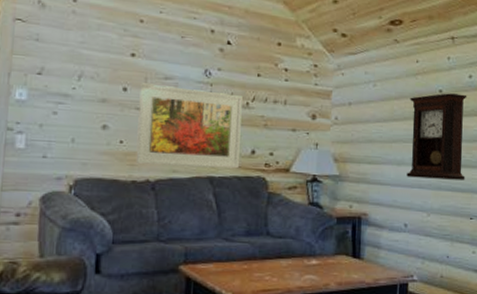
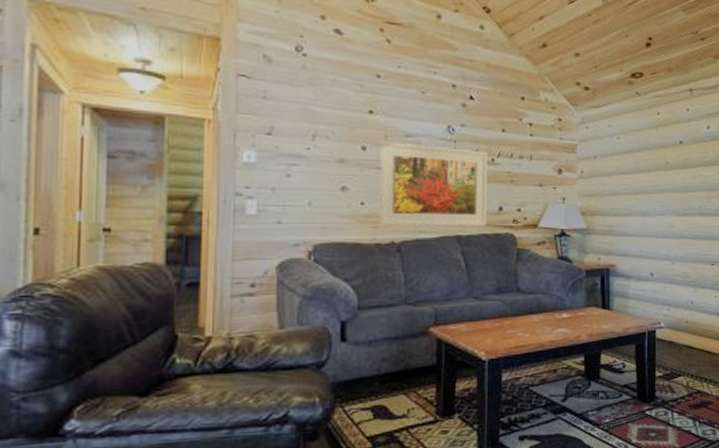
pendulum clock: present [406,93,467,180] -> none [651,144,706,228]

